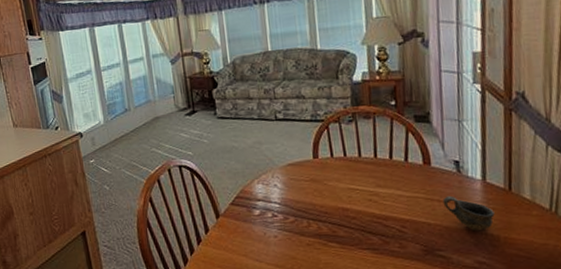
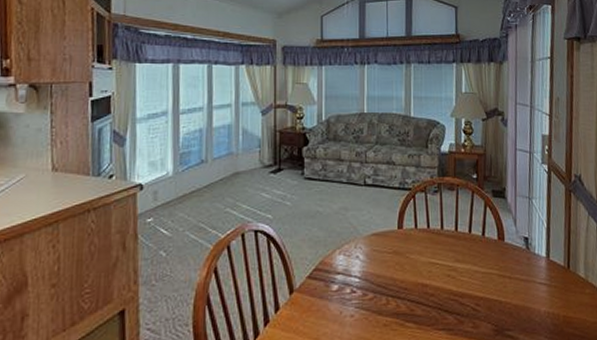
cup: present [442,195,495,232] -> none [513,272,556,310]

